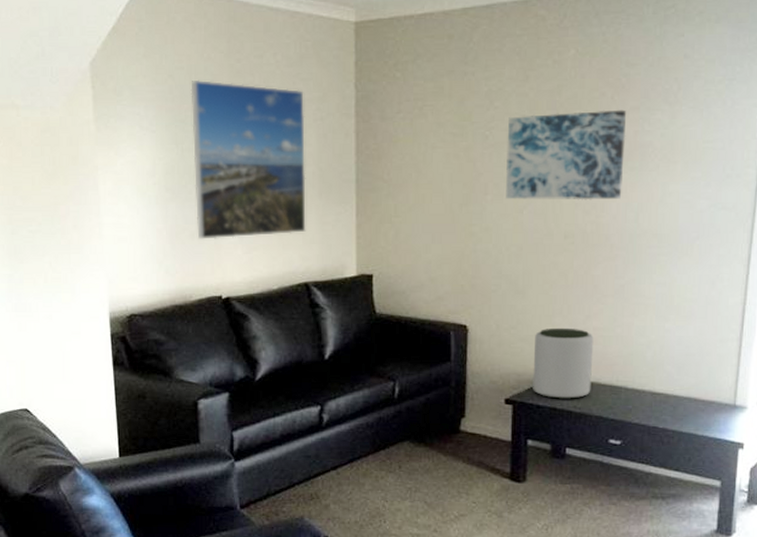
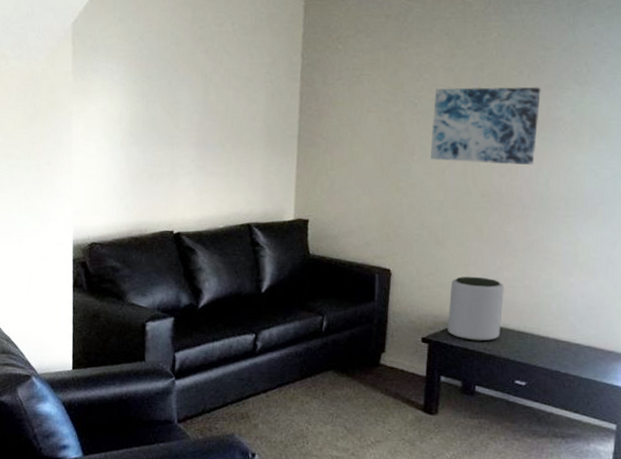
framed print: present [191,79,306,239] -> none [155,42,257,181]

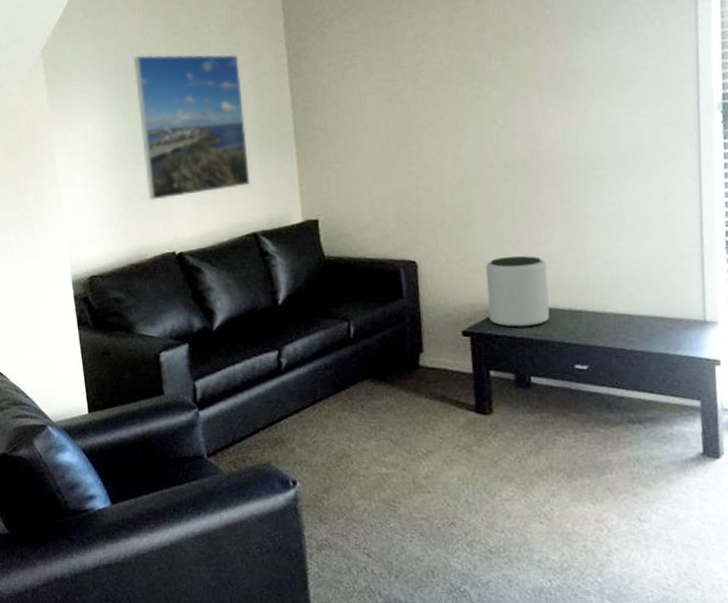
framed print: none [155,42,257,181] -> present [133,54,250,201]
wall art: present [430,87,541,165] -> none [437,40,559,136]

